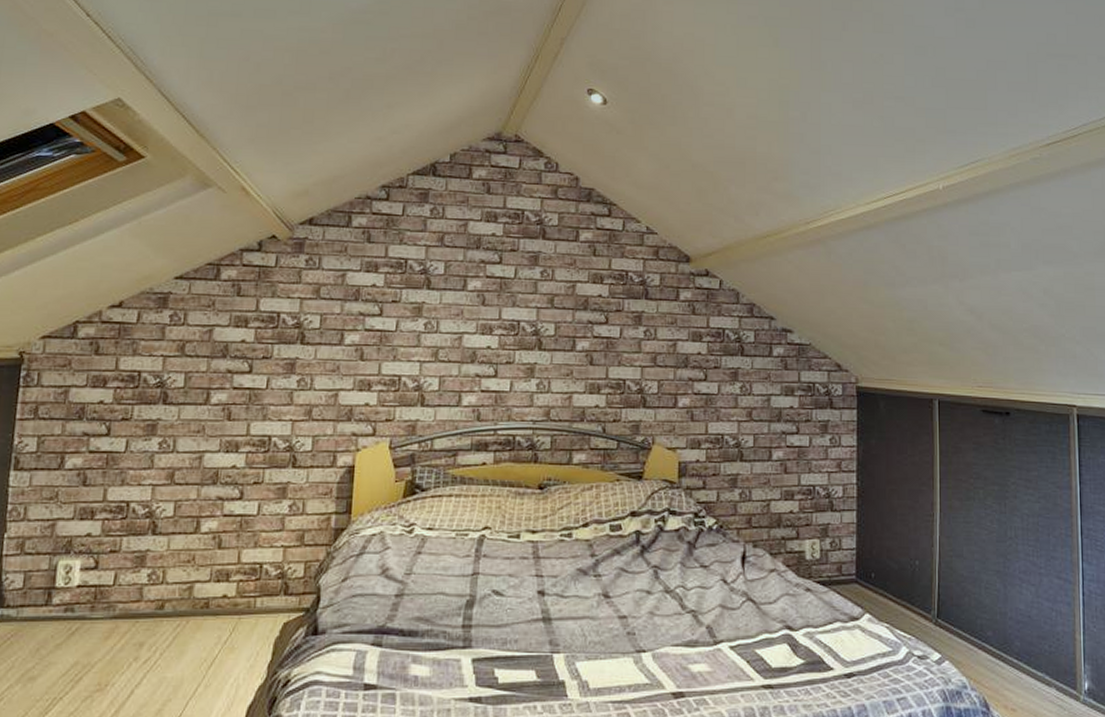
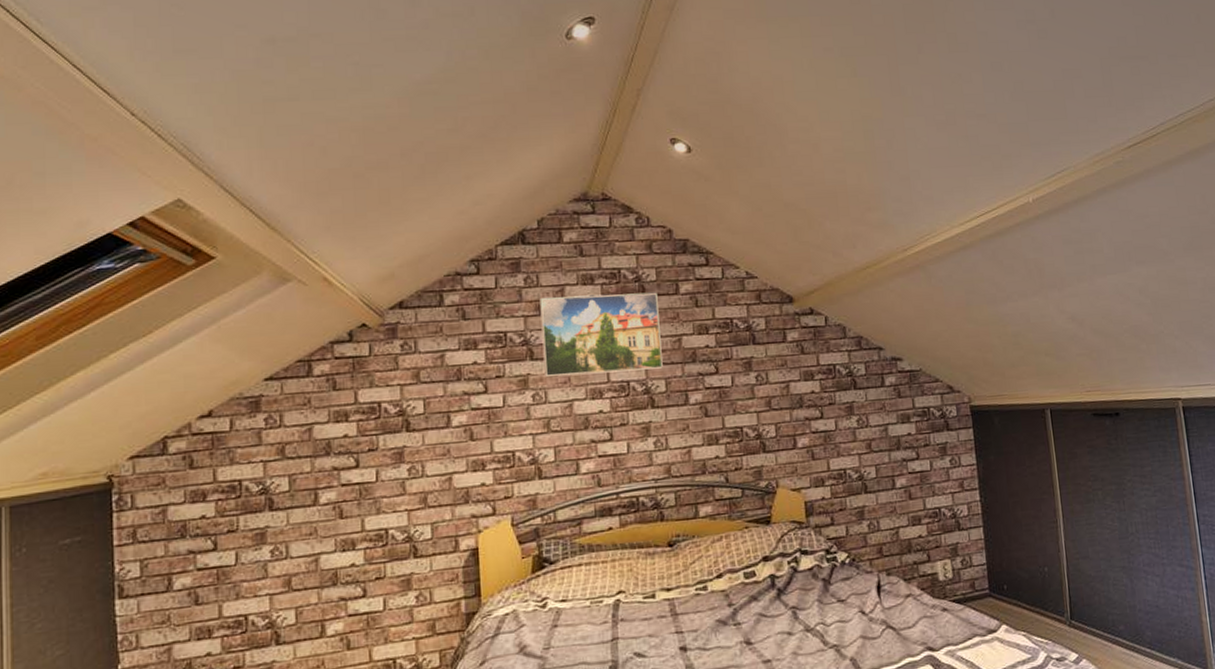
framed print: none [439,229,557,312] -> present [539,292,663,378]

